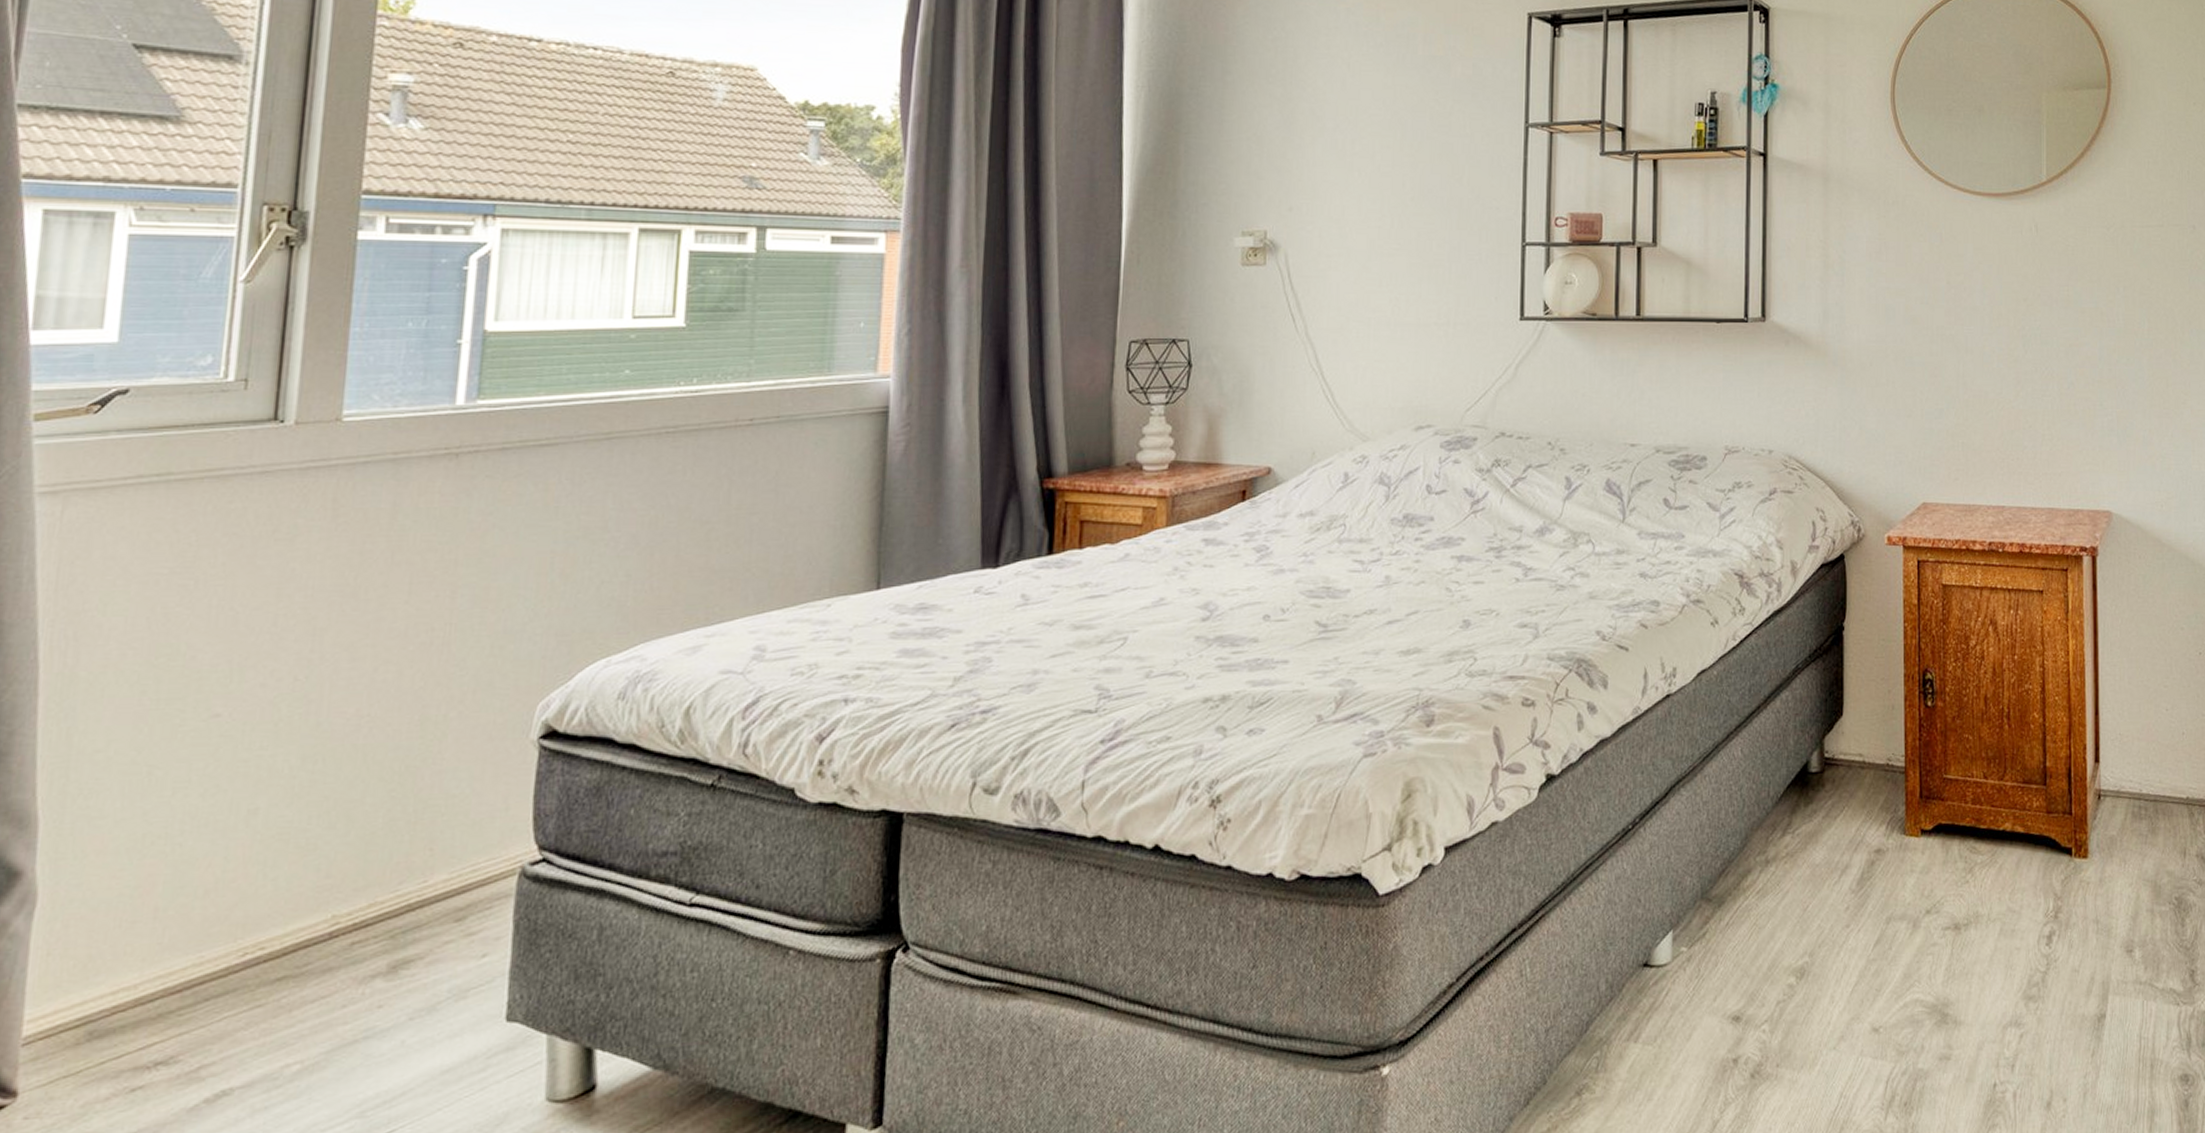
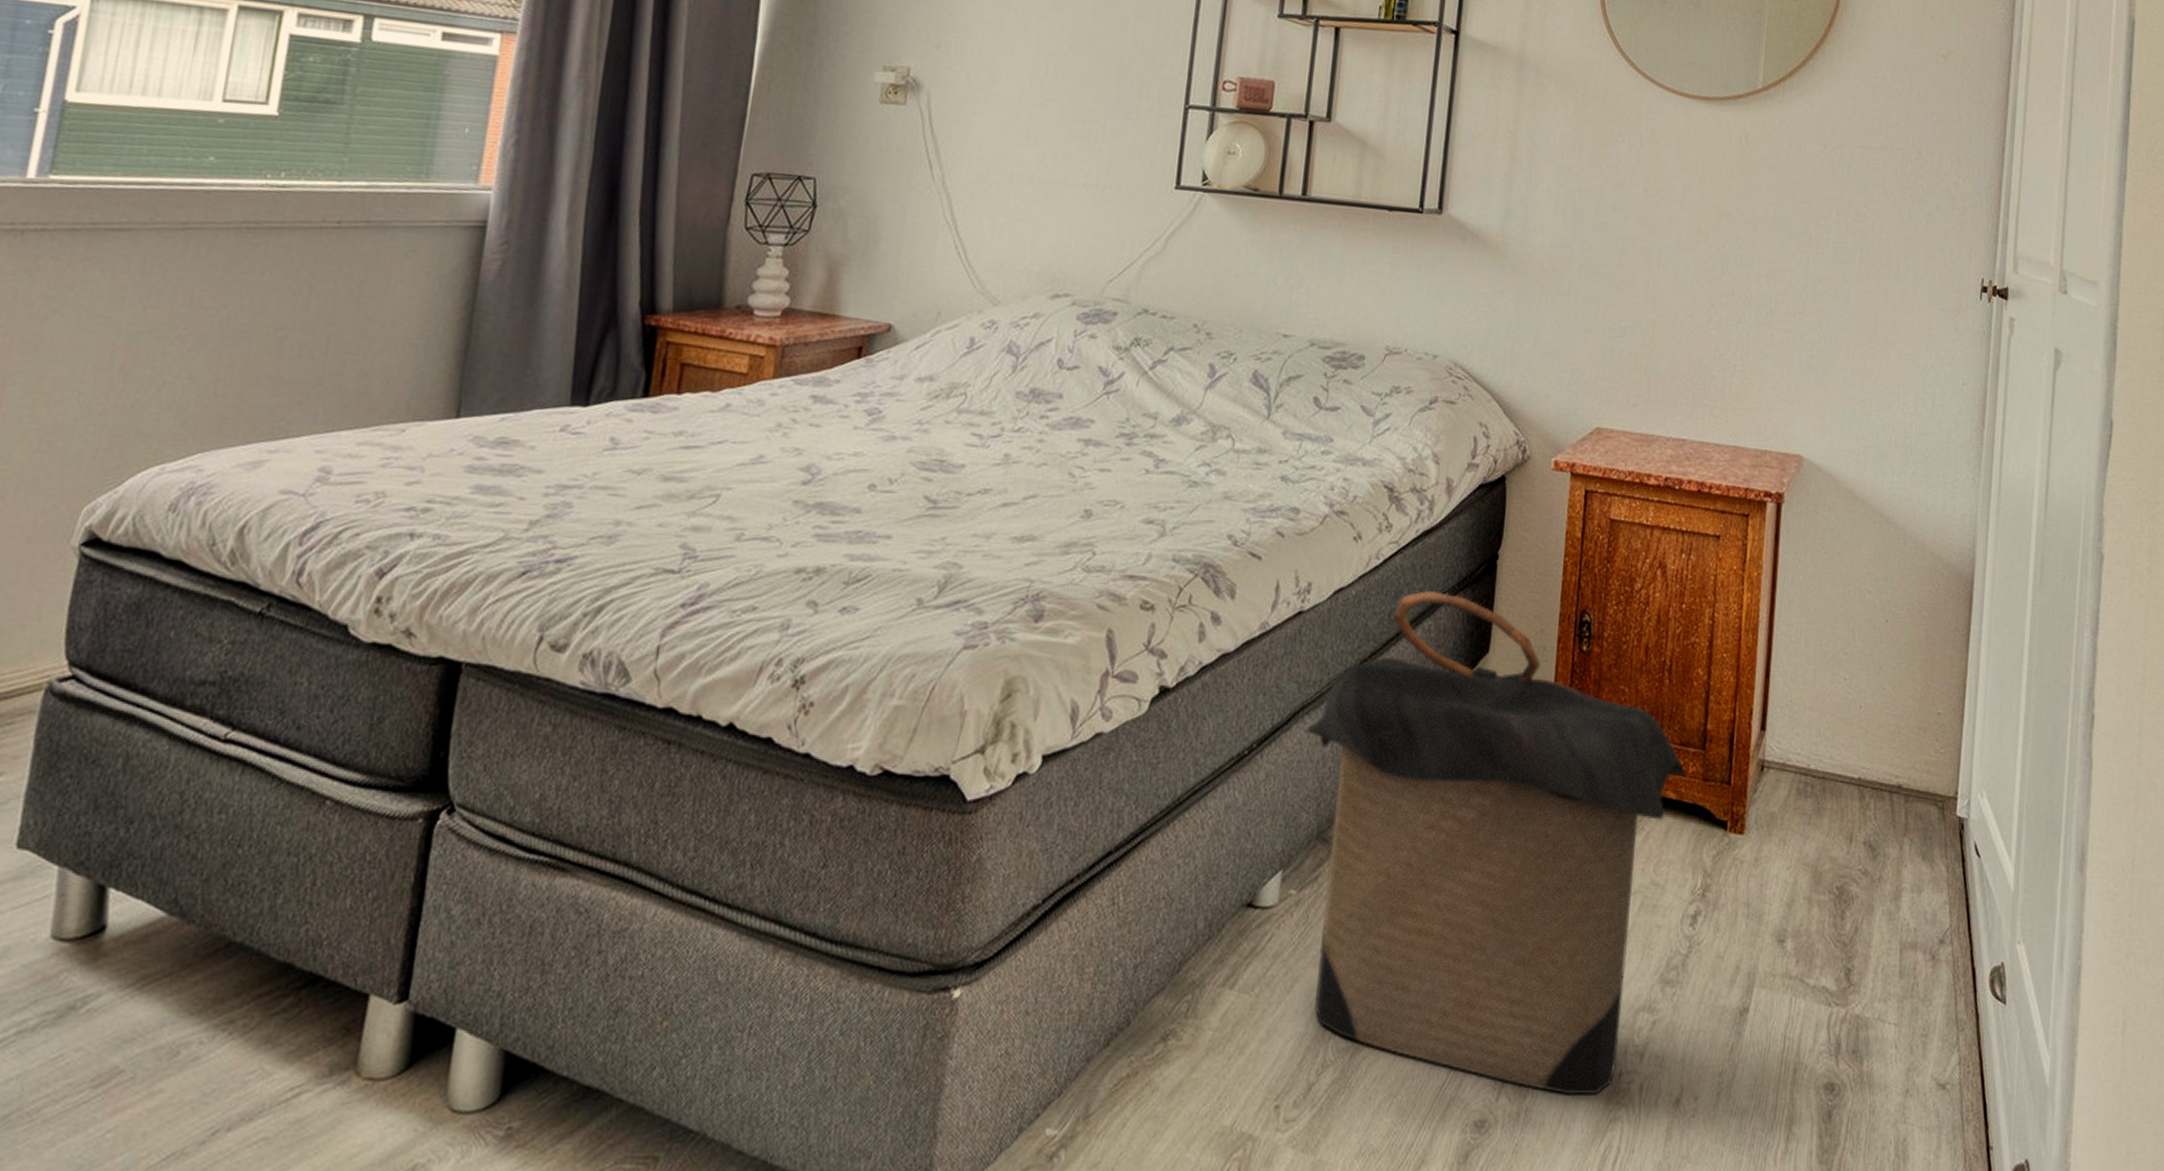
laundry hamper: none [1683,664,2031,1109] -> present [1305,590,1686,1095]

